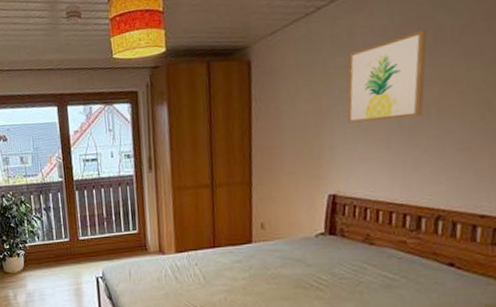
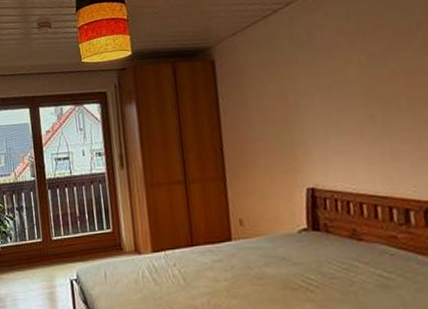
wall art: present [347,29,428,123] -> none [310,26,393,116]

